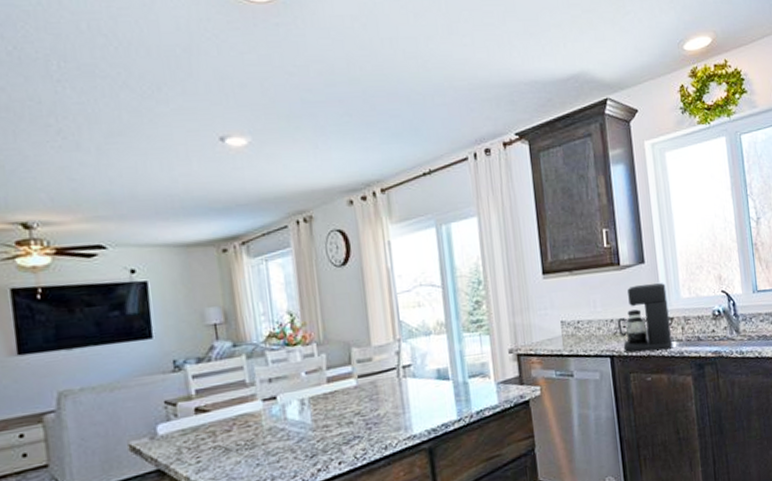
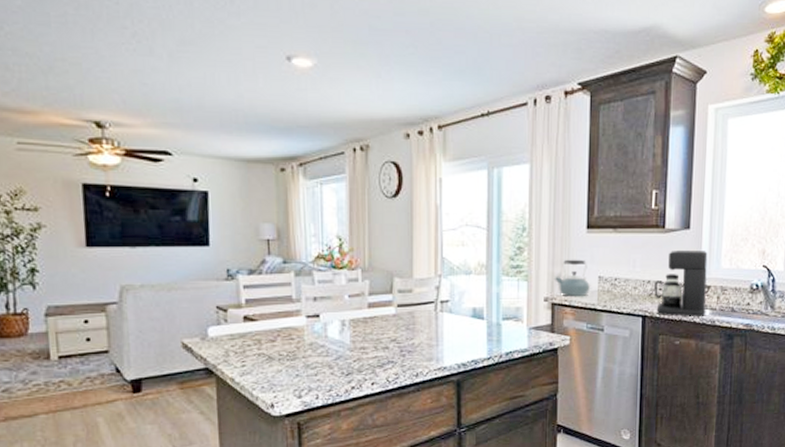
kettle: none [515,306,554,346] -> present [553,259,590,297]

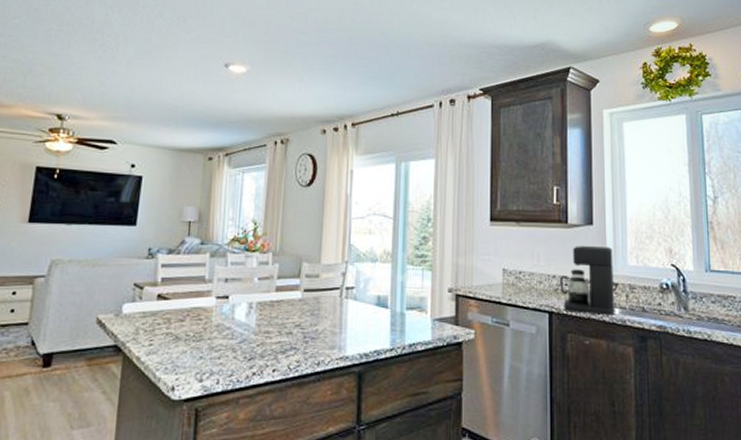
kettle: present [553,259,590,297] -> none [458,250,494,290]

